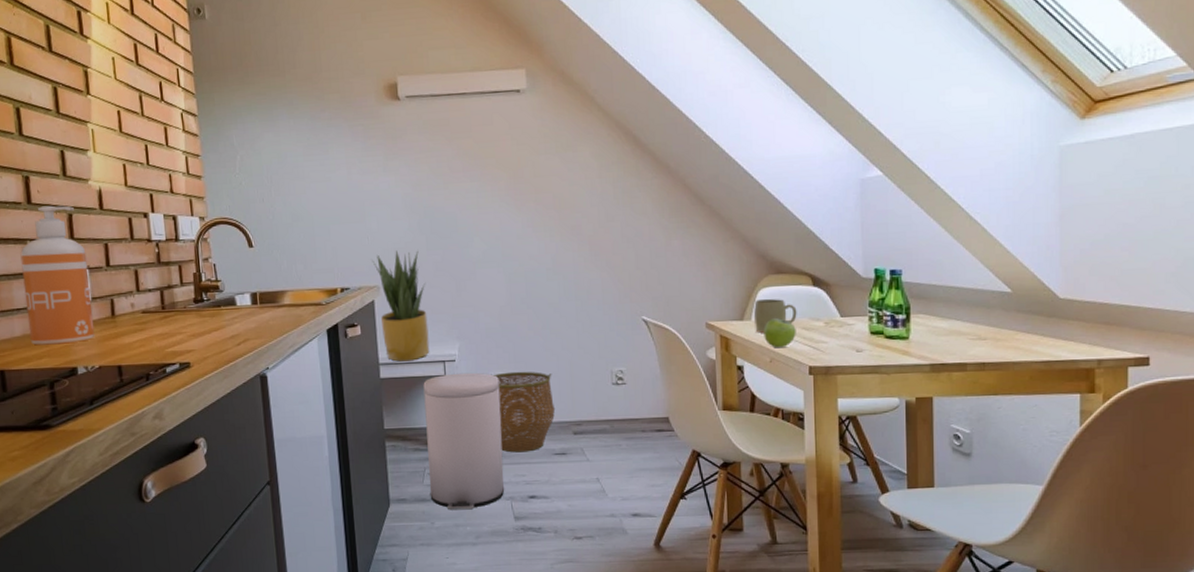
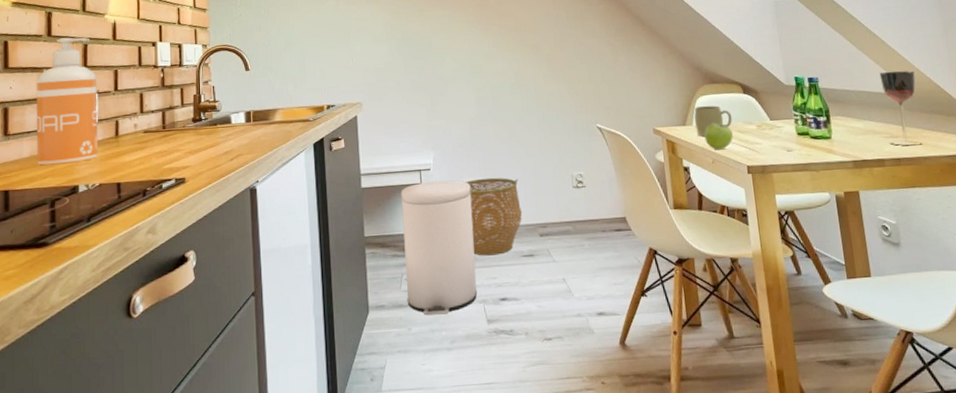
planter: present [372,250,430,362] -> none [355,70,407,172]
wineglass: none [975,264,1016,350] -> present [879,70,923,146]

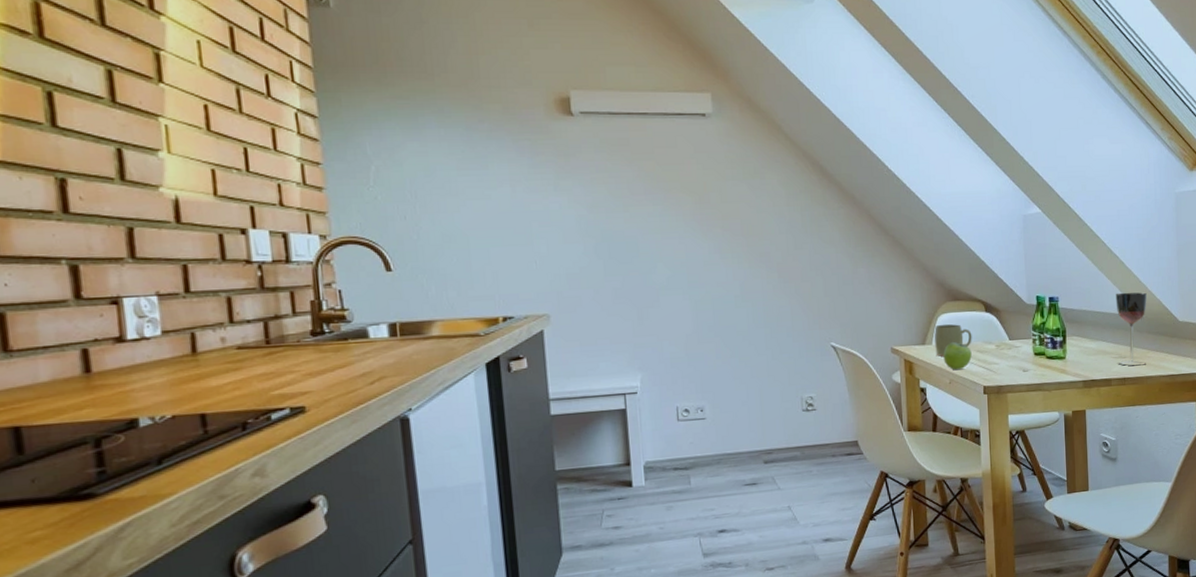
soap dispenser: present [36,37,98,166] -> none [49,216,167,393]
pedal bin: present [401,180,478,316] -> none [601,404,693,554]
basket: present [465,177,523,256] -> none [679,401,745,487]

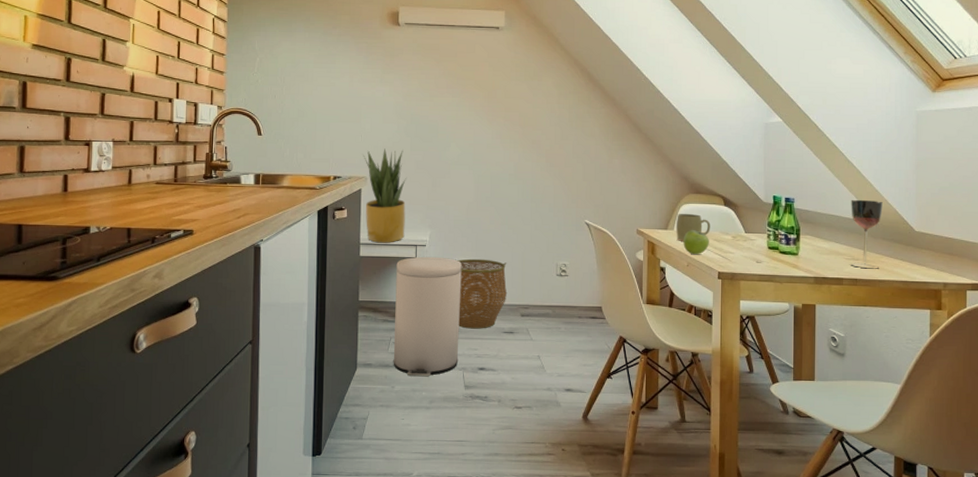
planter: none [540,276,608,396] -> present [363,148,407,243]
pedal bin: none [601,404,693,554] -> present [393,256,462,377]
basket: none [679,401,745,487] -> present [457,258,508,329]

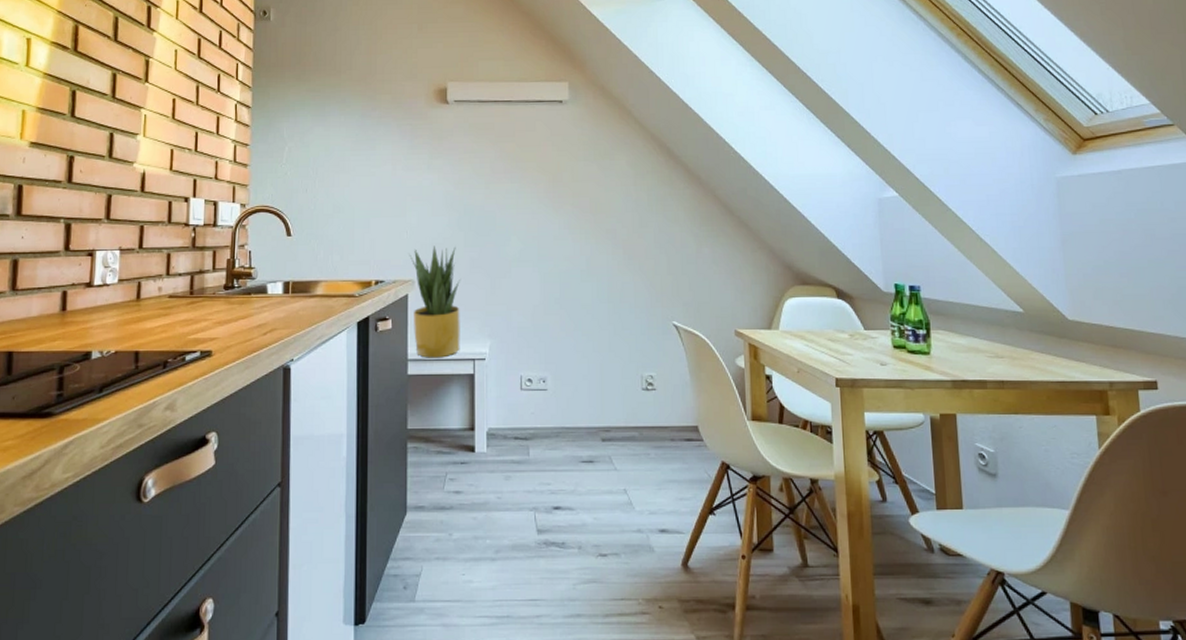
pedal bin: present [393,256,462,377] -> none [450,372,529,521]
basket: present [457,258,508,329] -> none [523,372,584,459]
mug: present [676,213,711,241] -> none [781,308,823,343]
fruit: present [683,230,709,254] -> none [791,329,822,358]
wineglass: present [850,199,883,269] -> none [988,284,1030,368]

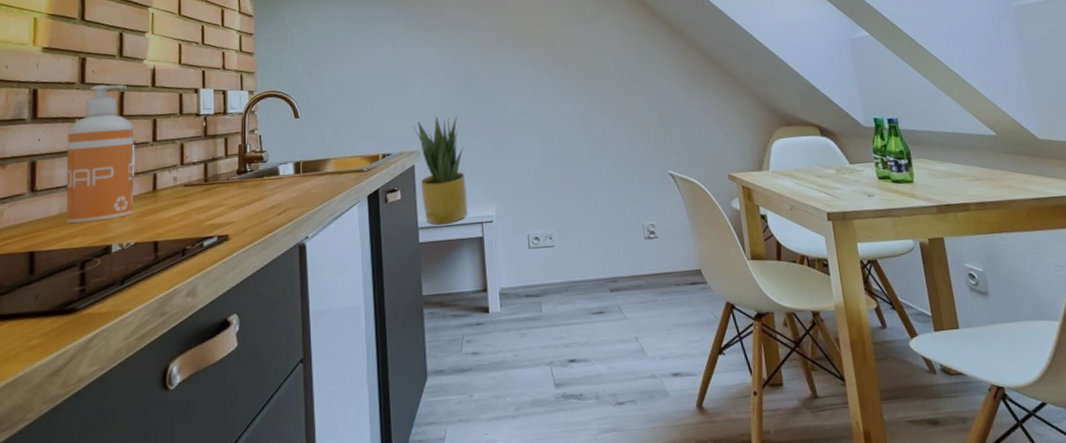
soap dispenser: none [46,185,120,327] -> present [66,84,134,224]

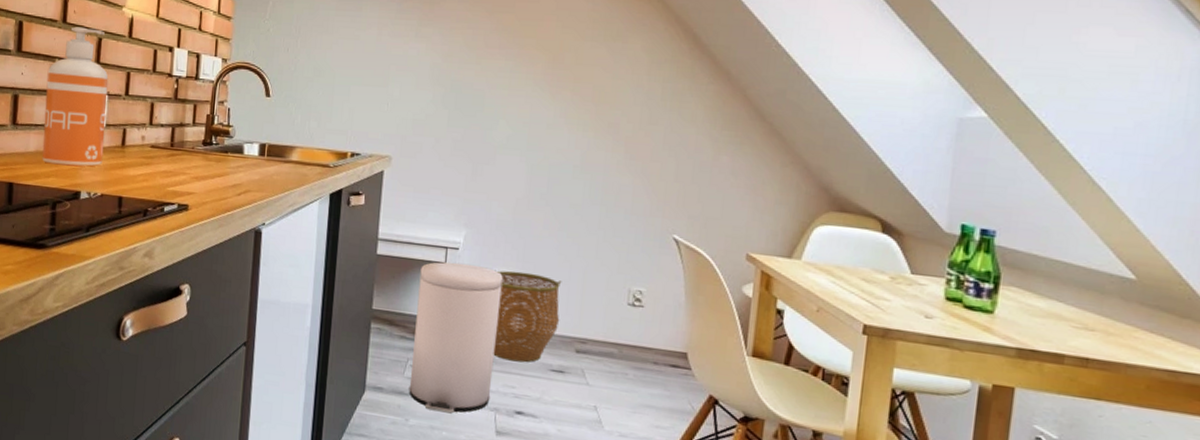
planter: present [413,115,468,225] -> none [386,122,441,242]
pedal bin: none [461,232,544,381] -> present [409,262,503,414]
basket: none [530,229,592,314] -> present [493,270,562,363]

